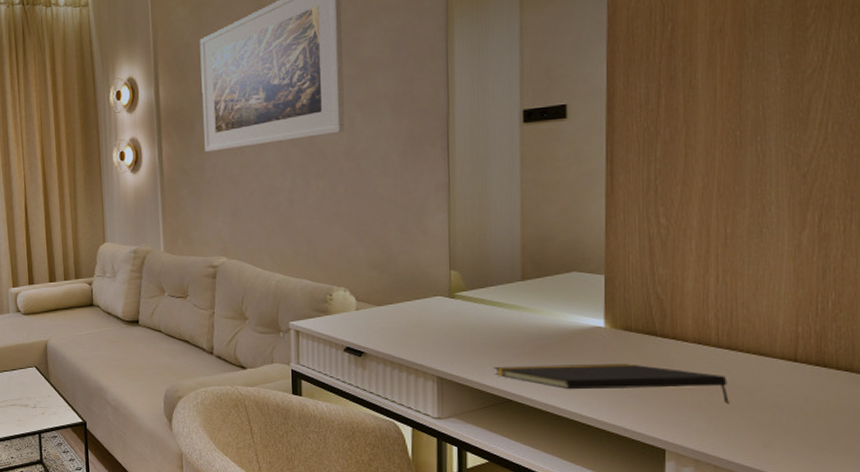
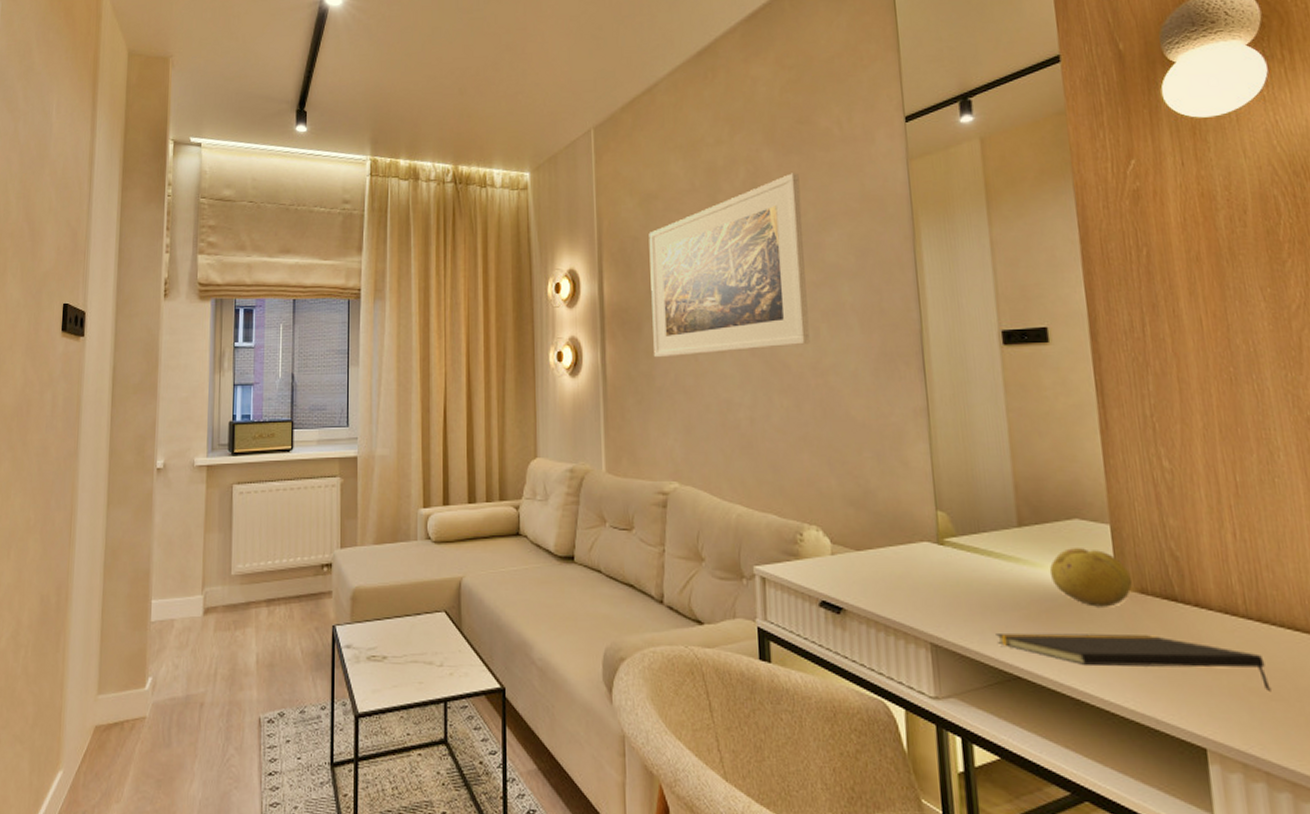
fruit: none [546,296,618,343] -> present [1049,548,1132,607]

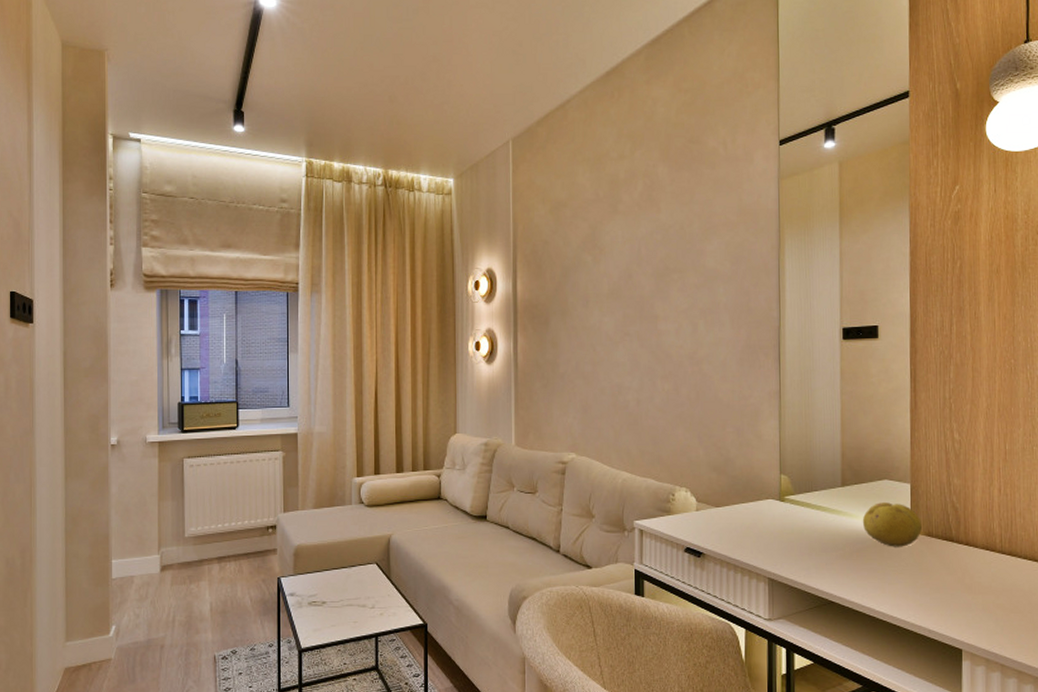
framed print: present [648,173,810,358] -> none [558,187,689,348]
notepad: present [996,632,1271,693] -> none [818,568,1012,607]

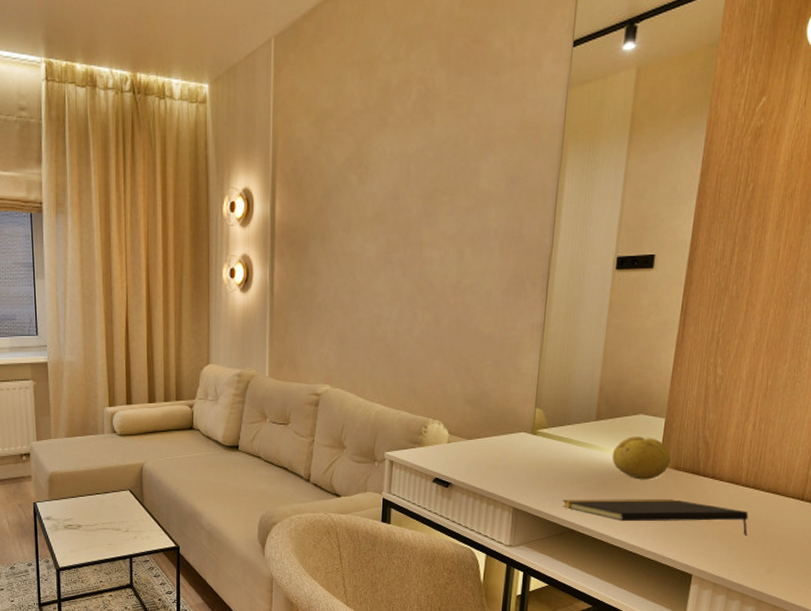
notepad: none [818,568,1012,607] -> present [562,499,749,537]

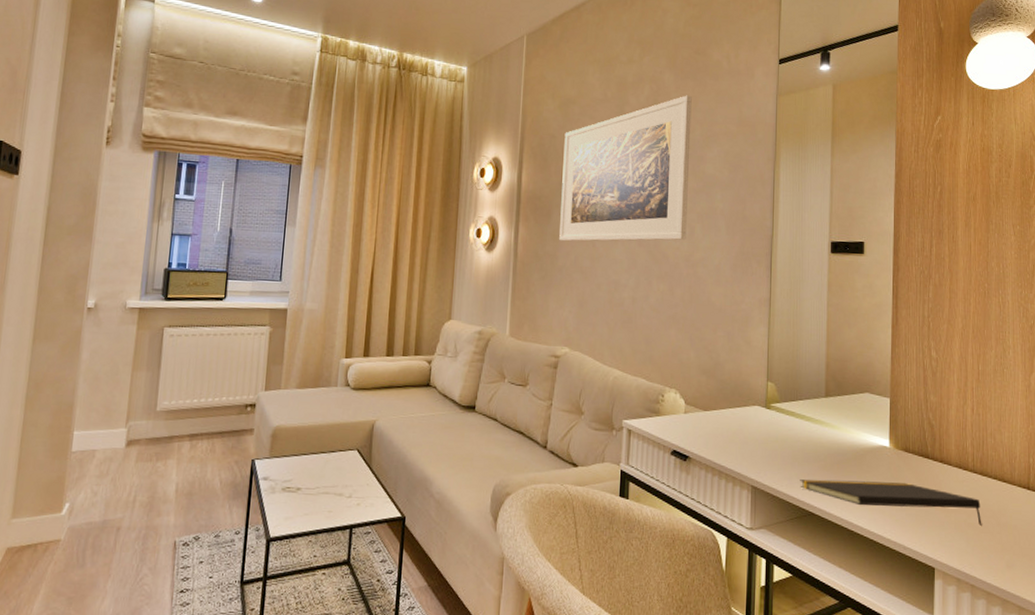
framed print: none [317,96,467,276] -> present [559,95,692,242]
fruit: present [611,437,671,480] -> none [843,415,899,461]

